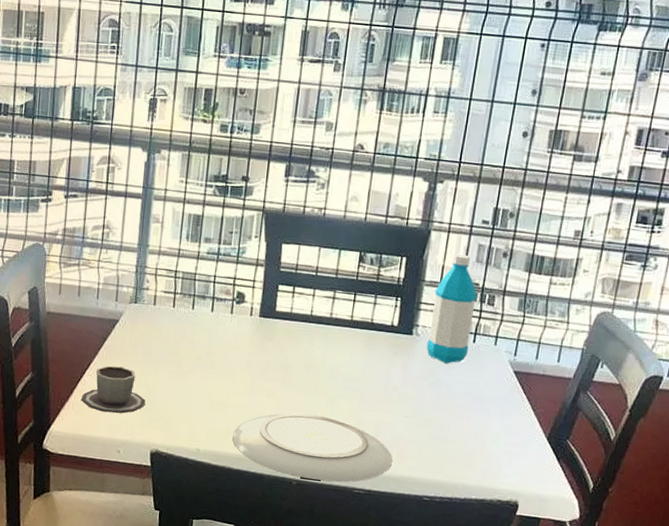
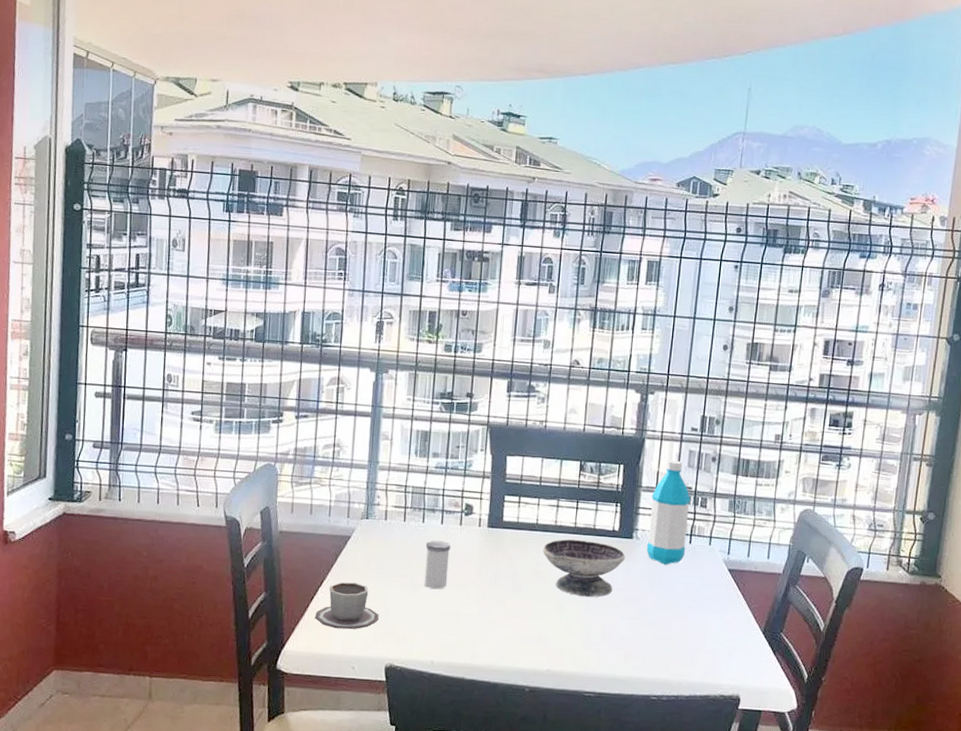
salt shaker: none [192,328,221,377] -> present [424,540,451,589]
plate: present [232,413,393,482] -> none [465,620,620,687]
bowl: none [316,332,404,394] -> present [543,539,626,598]

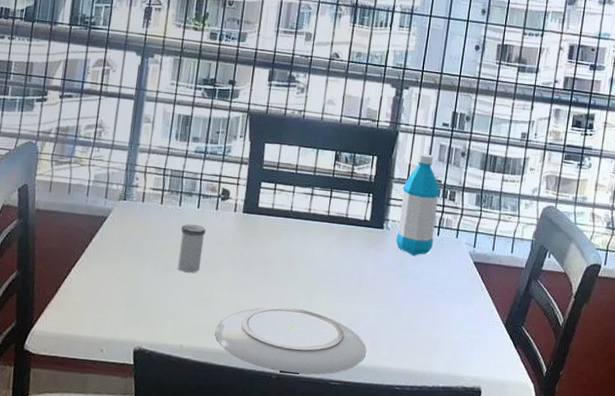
cup: present [314,582,379,630] -> none [65,262,131,311]
plate: none [465,620,620,687] -> present [215,307,366,375]
bowl: present [543,539,626,598] -> none [296,227,376,286]

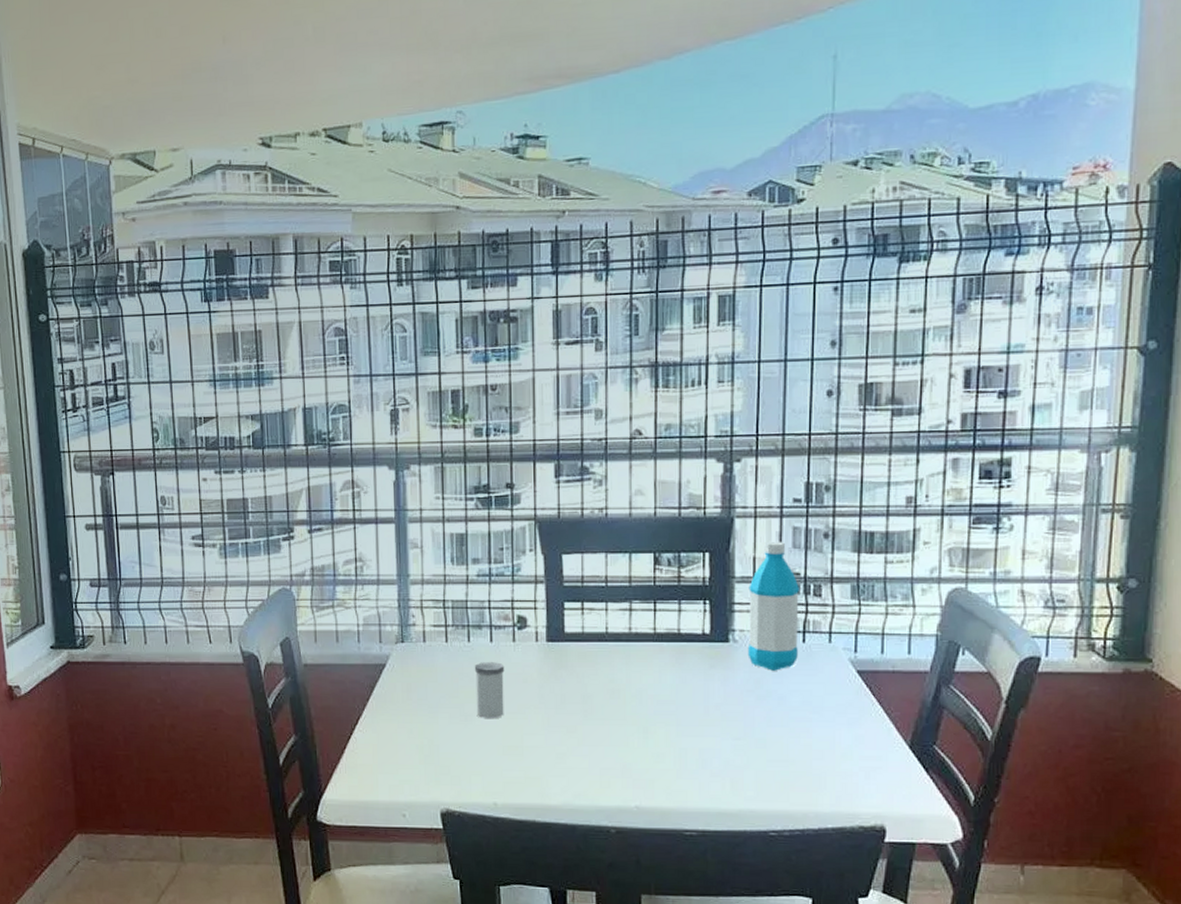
plate: present [215,307,366,375] -> none [533,748,725,826]

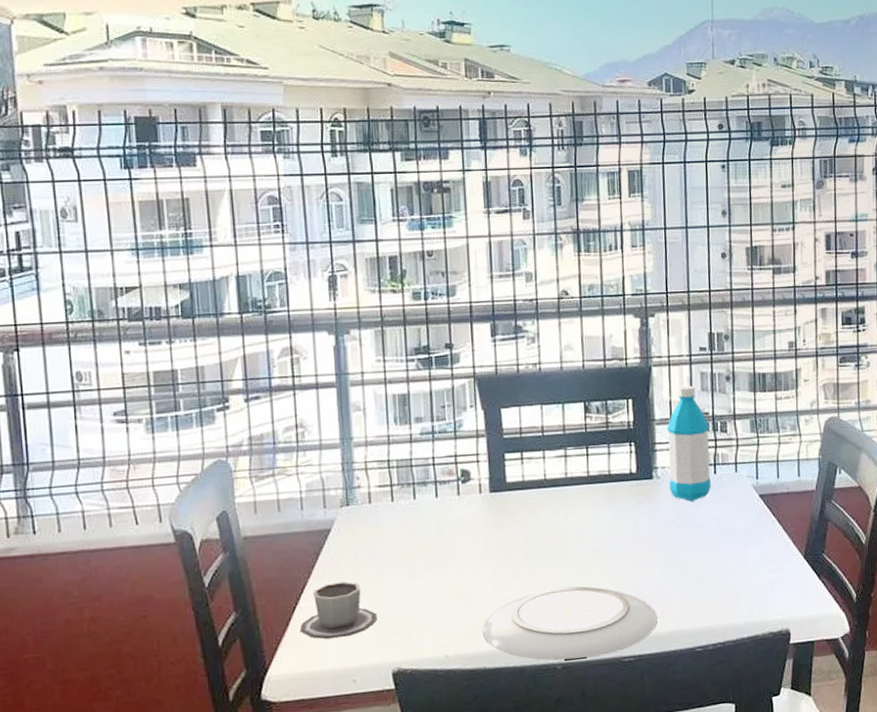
cup: none [353,717,428,772] -> present [299,581,377,640]
salt shaker: present [474,662,505,719] -> none [421,516,452,574]
plate: none [533,748,725,826] -> present [483,586,657,661]

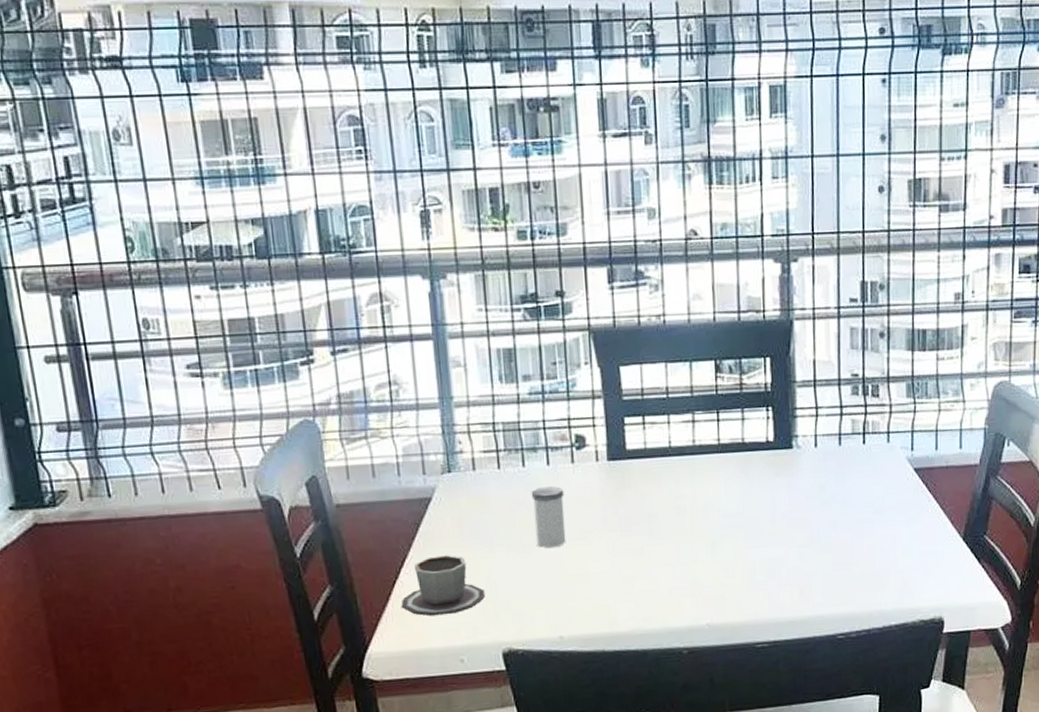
salt shaker: none [421,516,452,574] -> present [531,486,566,549]
plate: present [483,586,657,661] -> none [601,565,795,645]
water bottle: present [667,385,711,501] -> none [810,342,859,475]

